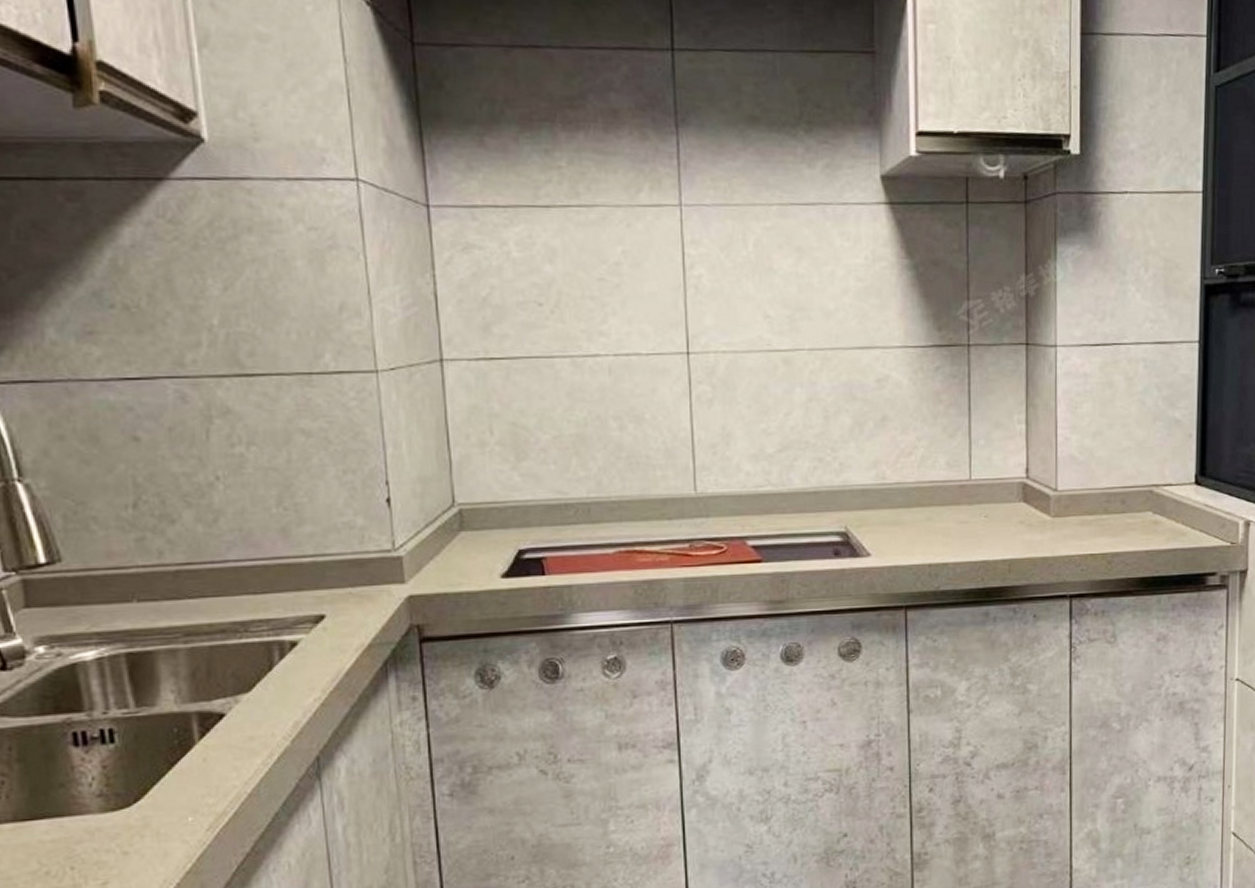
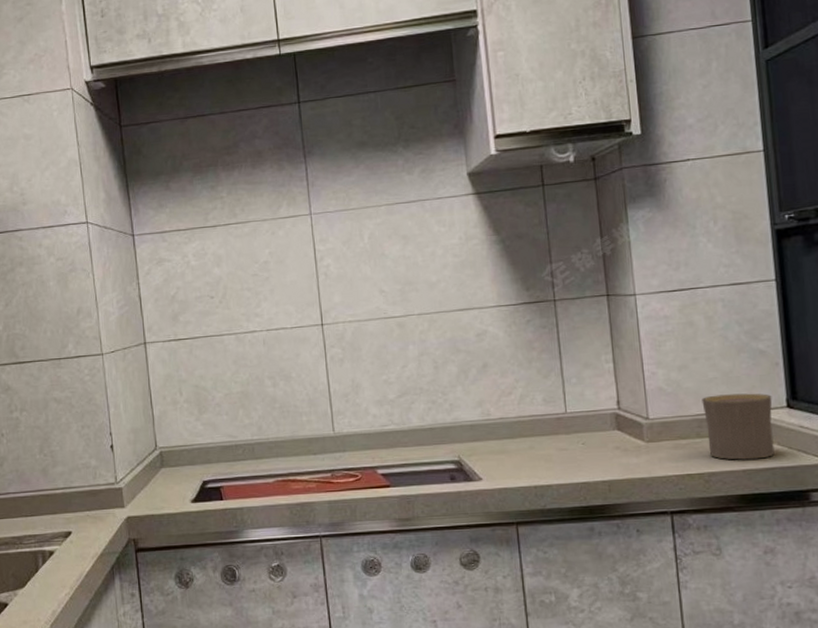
cup: none [1113,466,1182,540] -> present [702,393,775,460]

